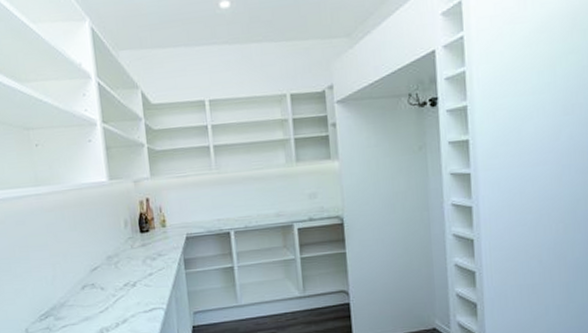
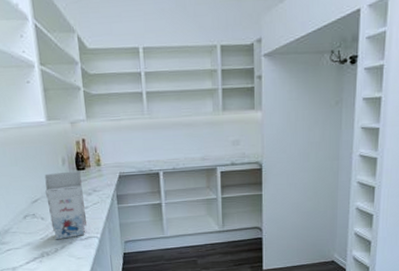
gift box: none [105,233,152,313] -> present [44,171,87,240]

